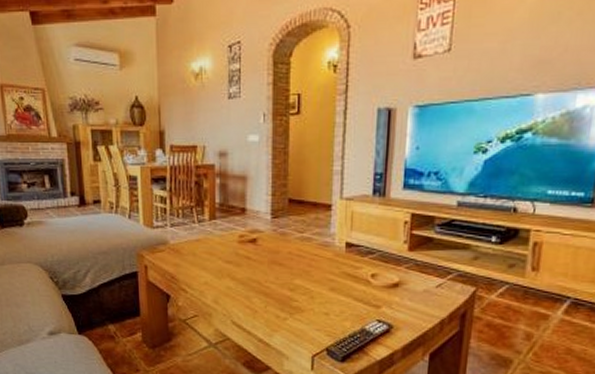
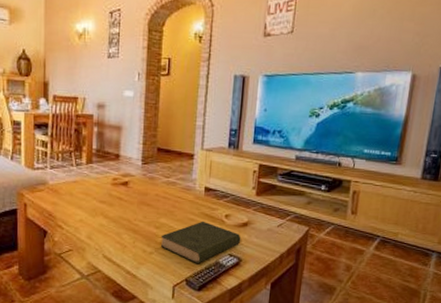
book: none [296,281,391,332] -> present [161,221,241,264]

